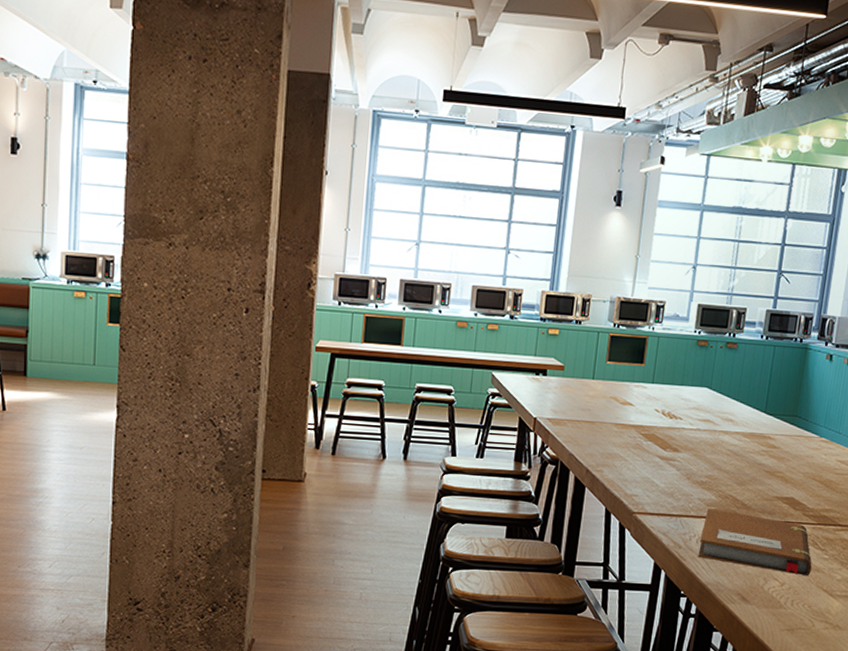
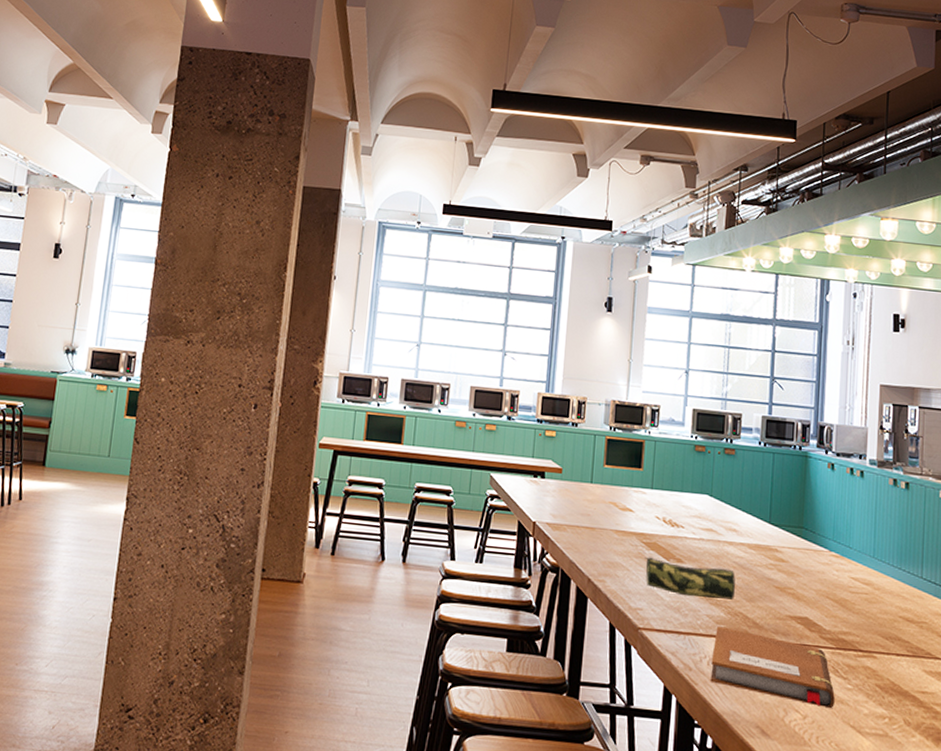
pencil case: none [641,447,729,484] -> present [643,557,736,600]

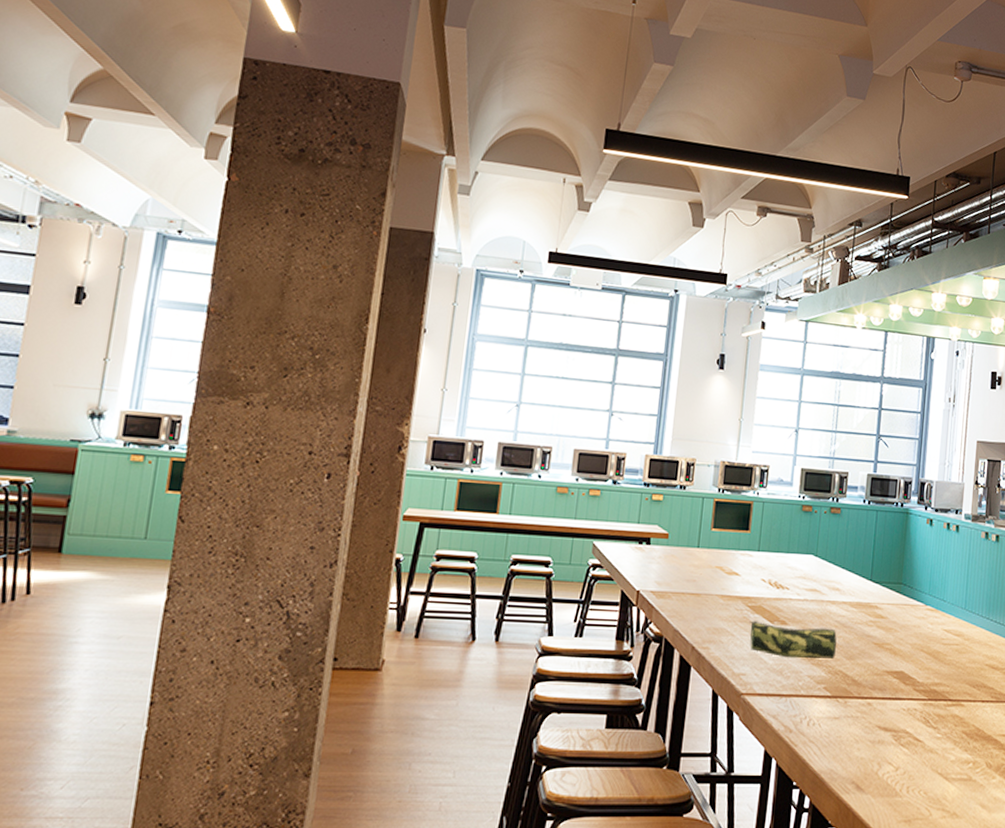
notebook: present [710,626,835,709] -> none [809,686,925,759]

